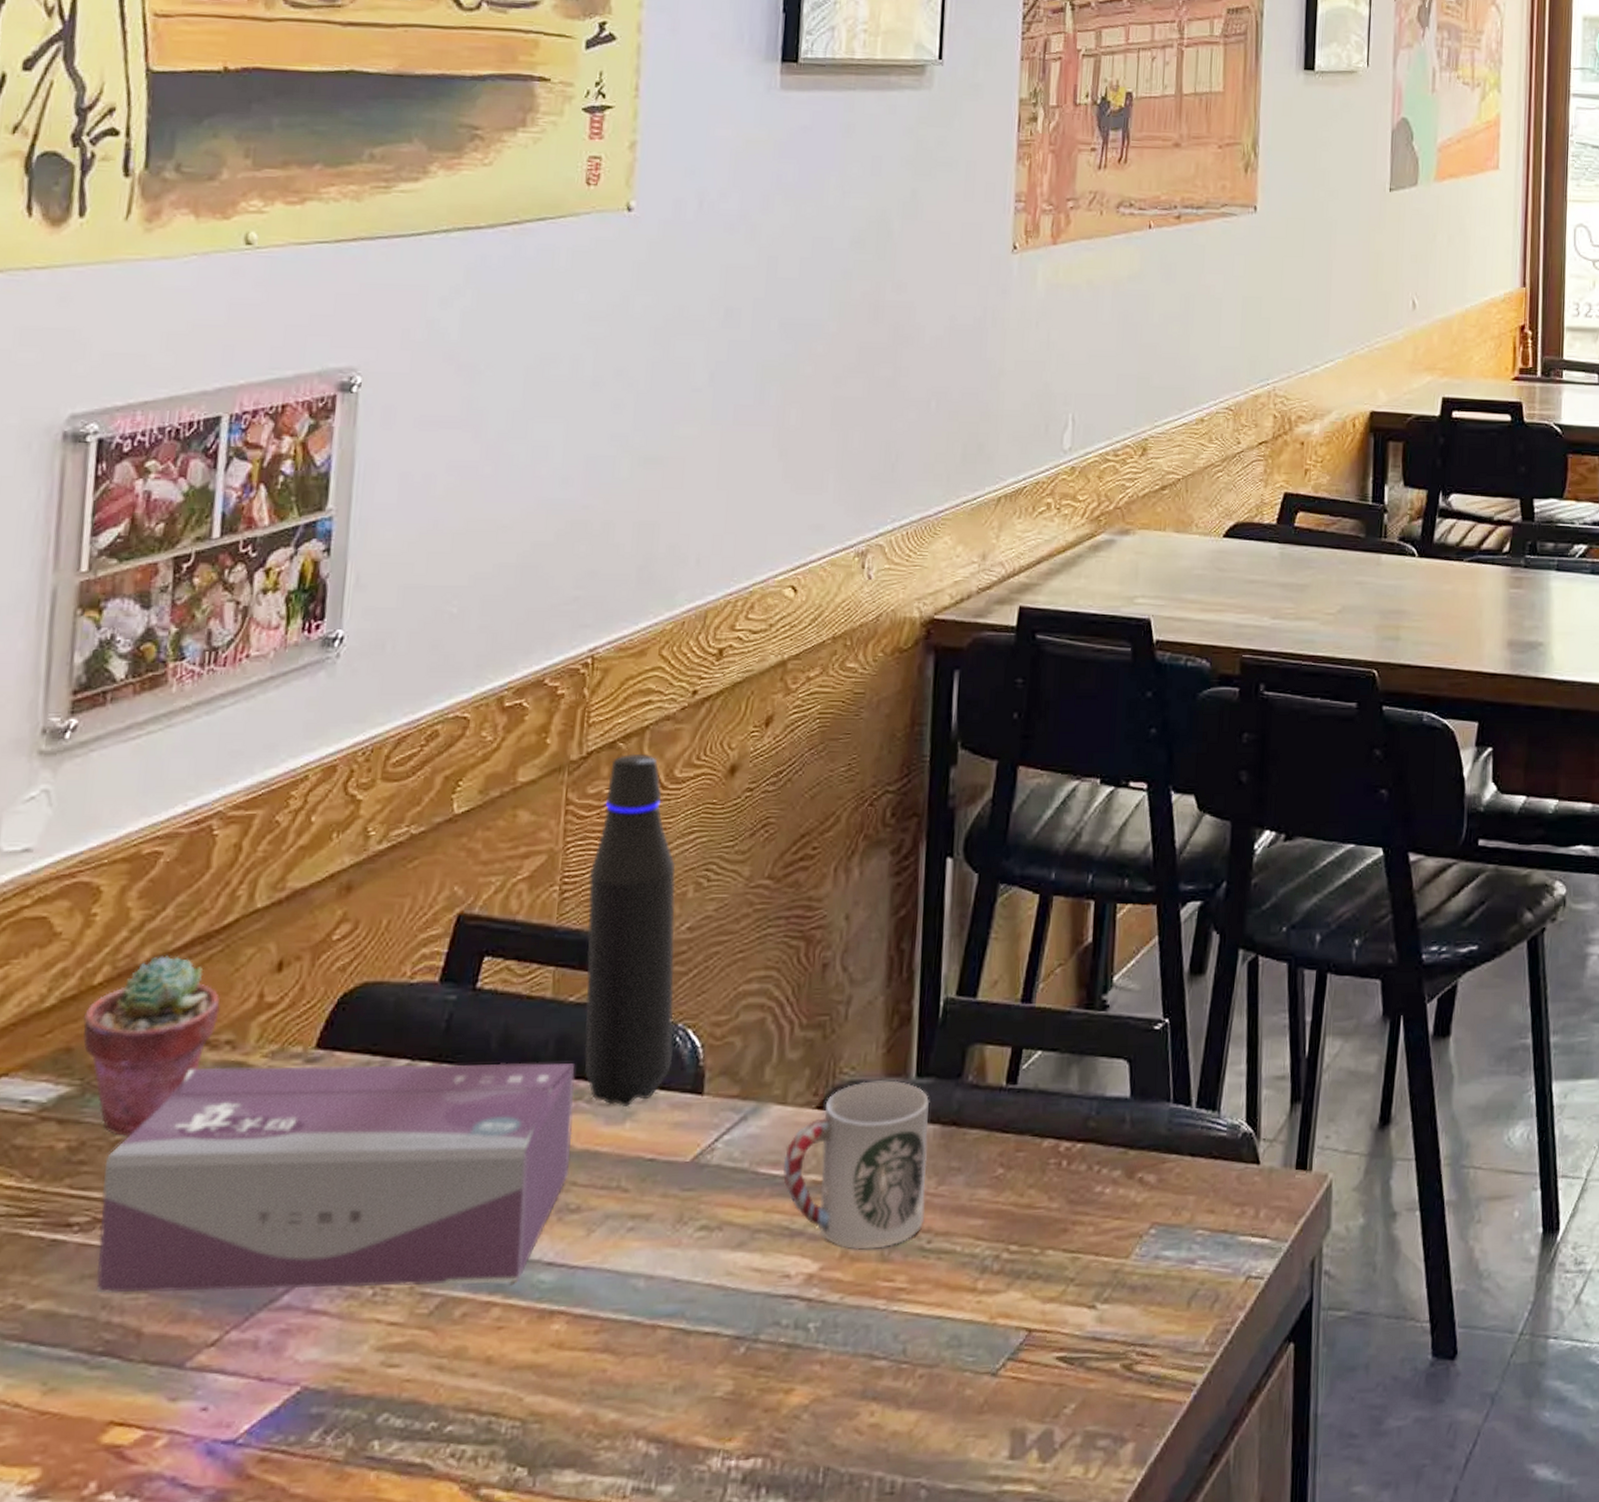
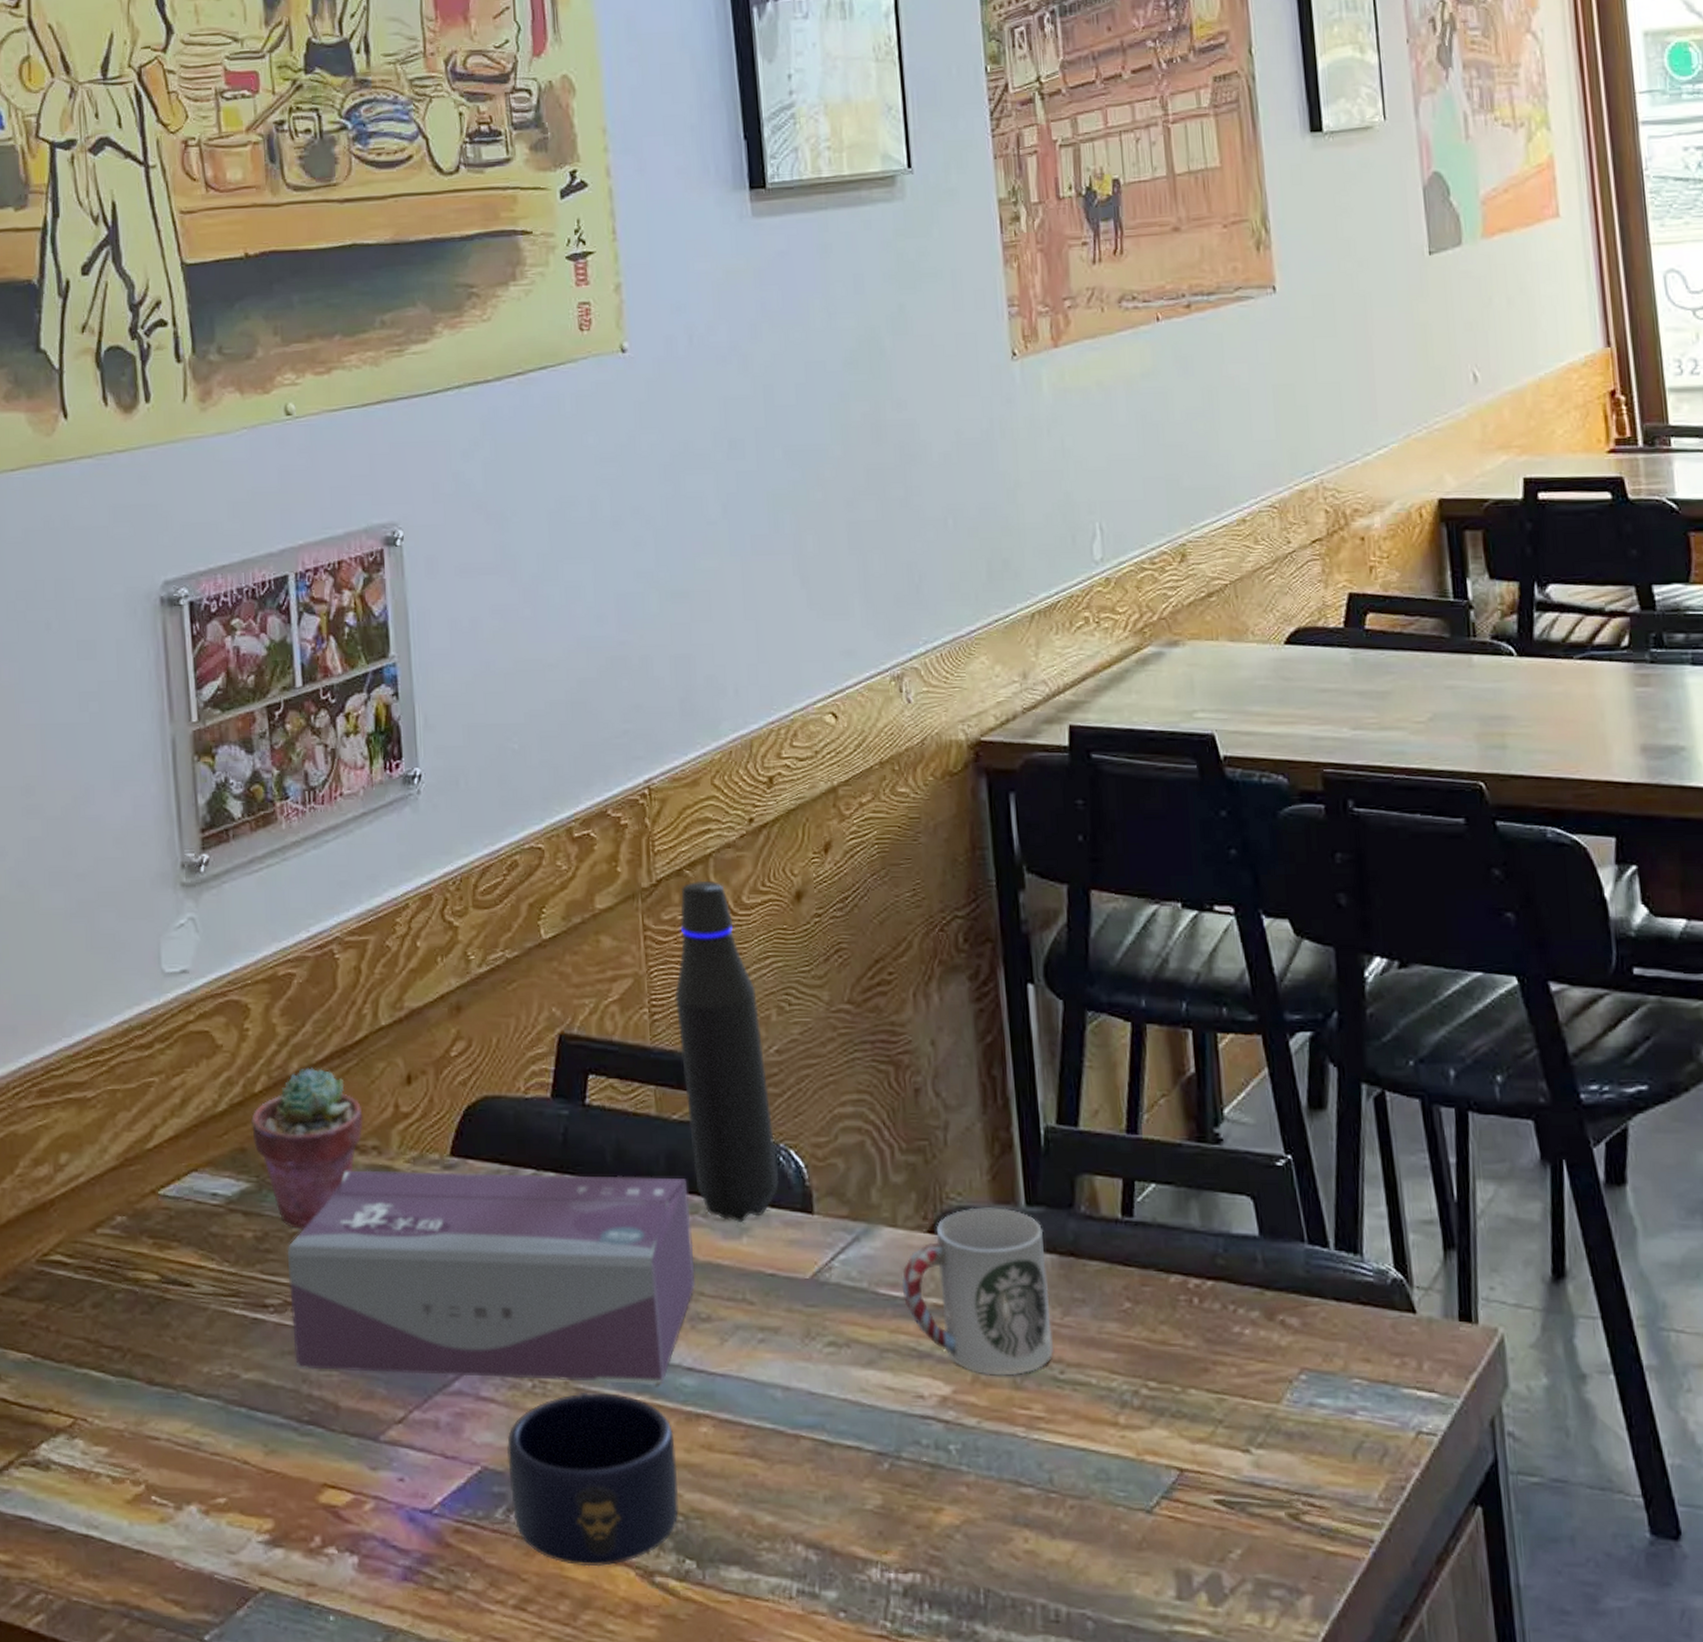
mug: none [331,1296,524,1486] -> present [507,1393,679,1567]

